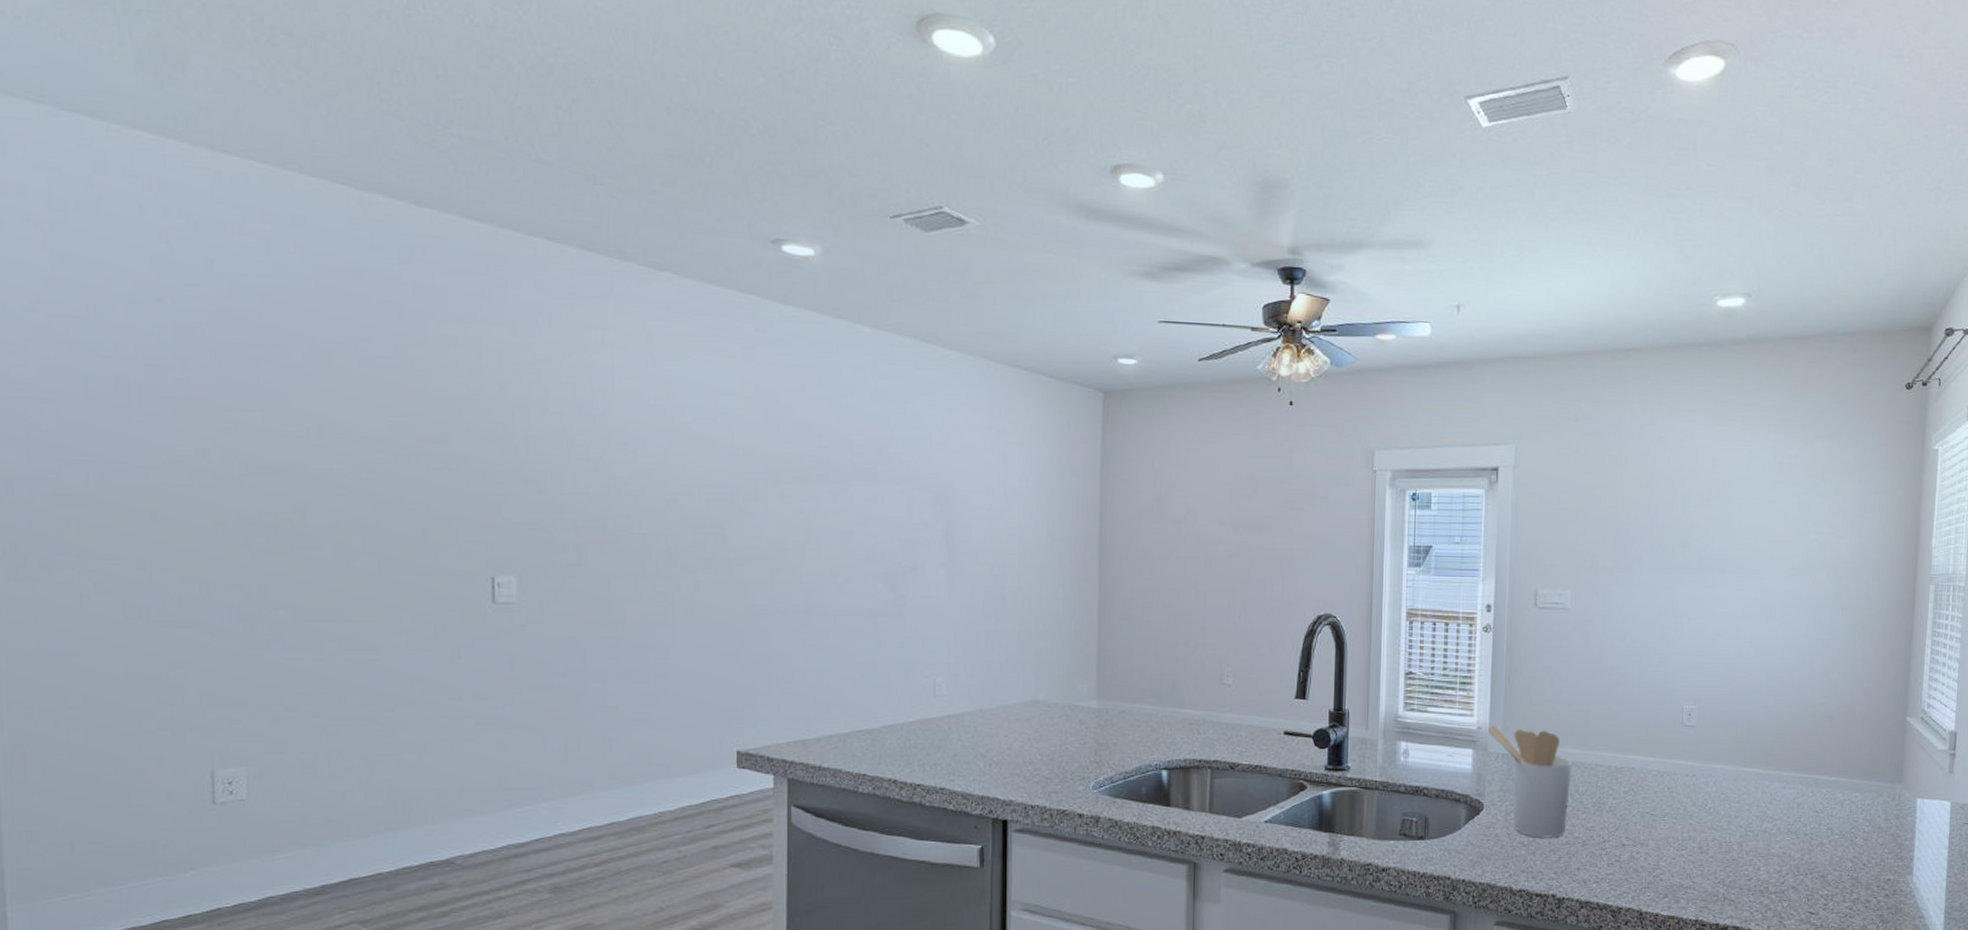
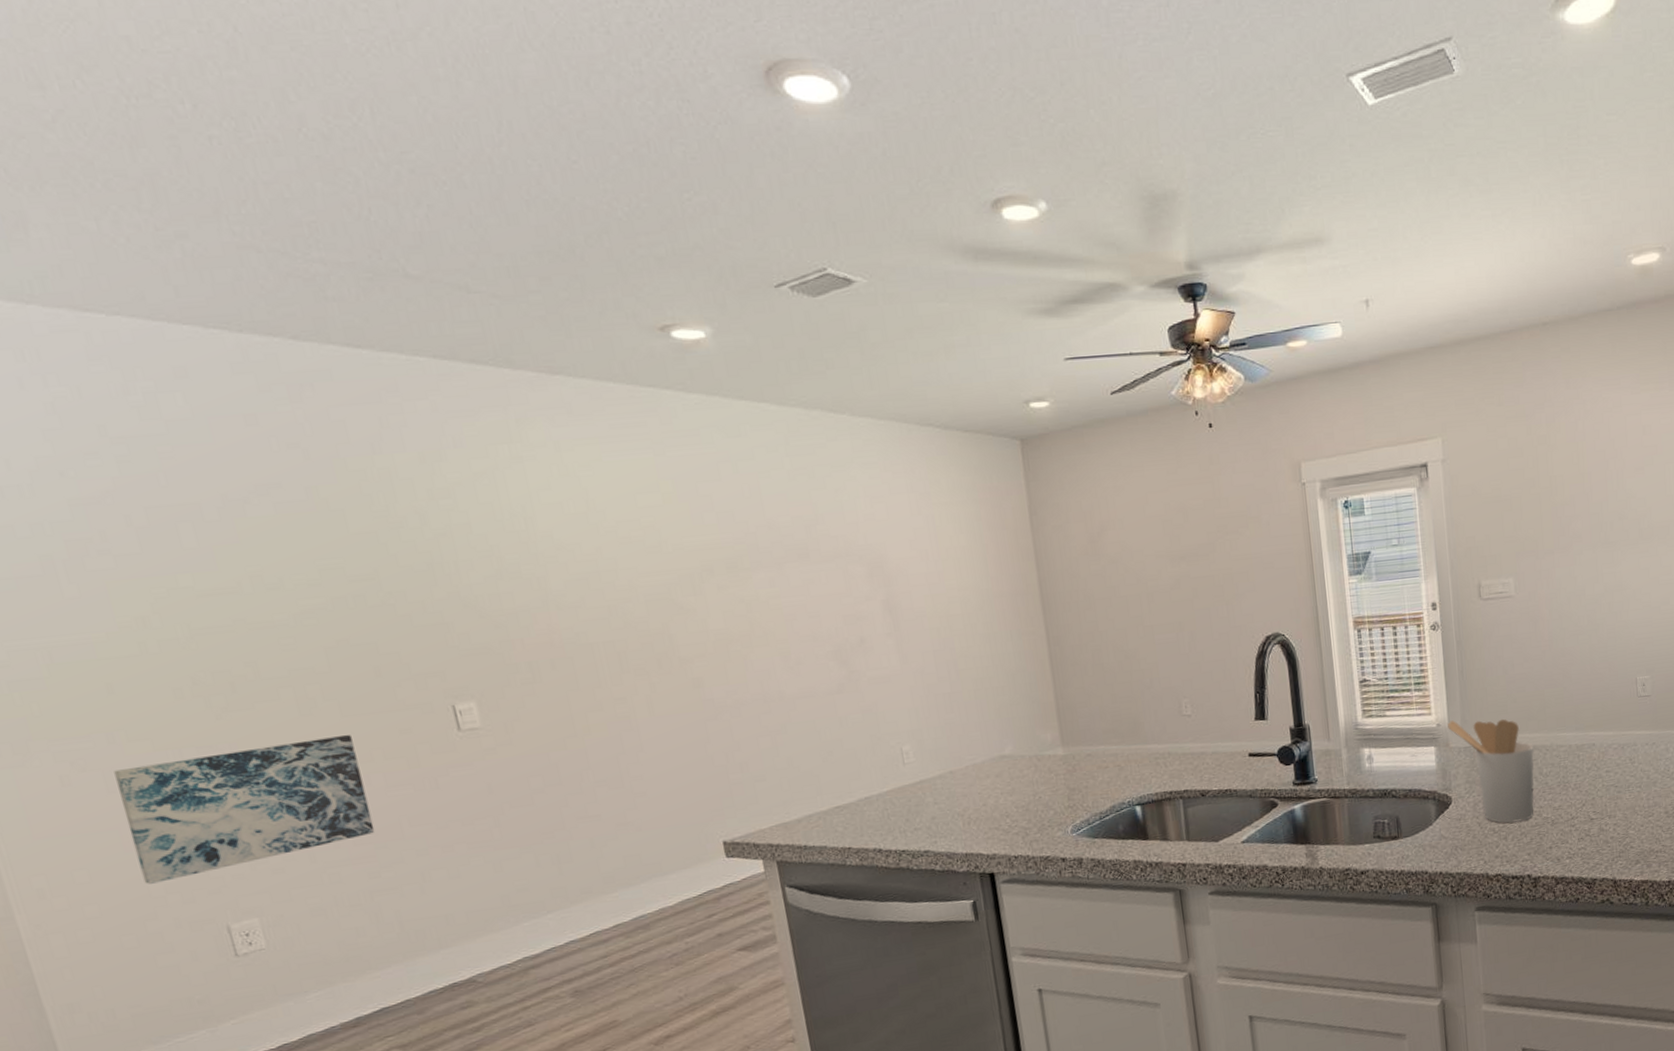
wall art: none [135,592,386,717] -> present [114,735,375,884]

